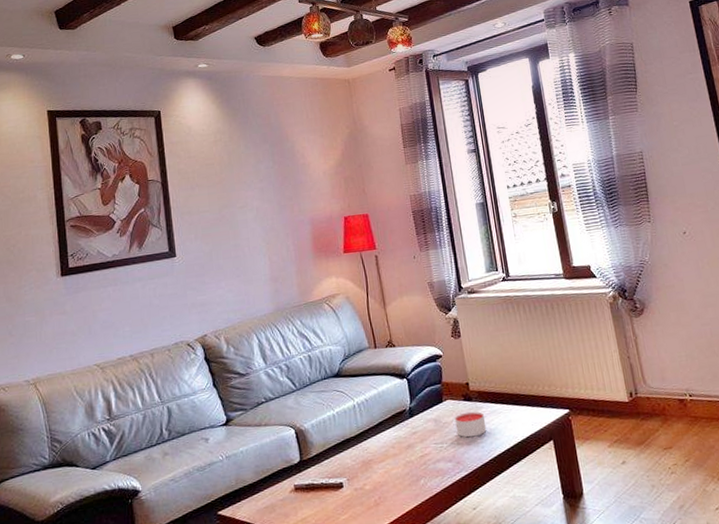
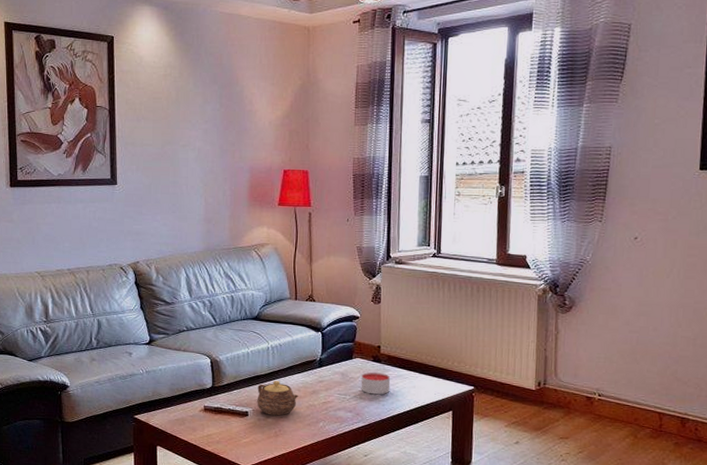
teapot: none [349,441,394,482] -> present [257,381,298,416]

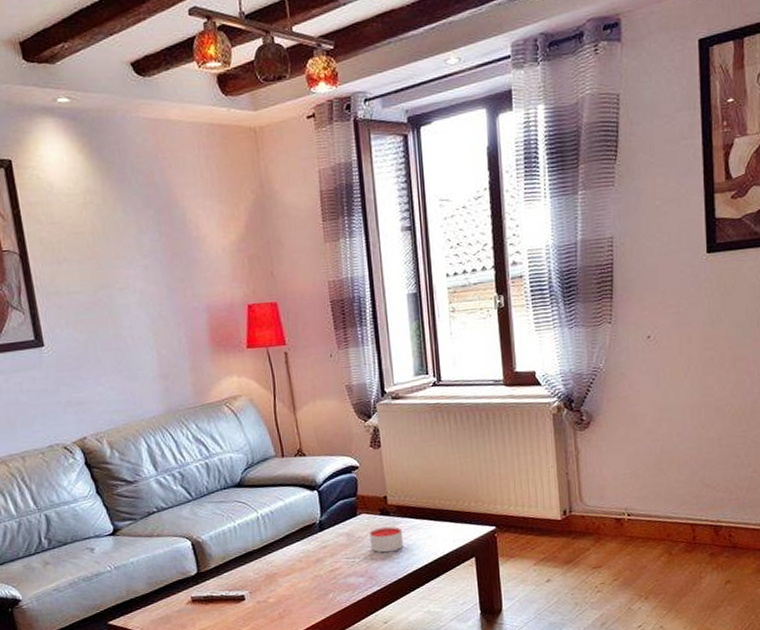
teapot: present [257,381,298,416] -> none [251,554,301,595]

